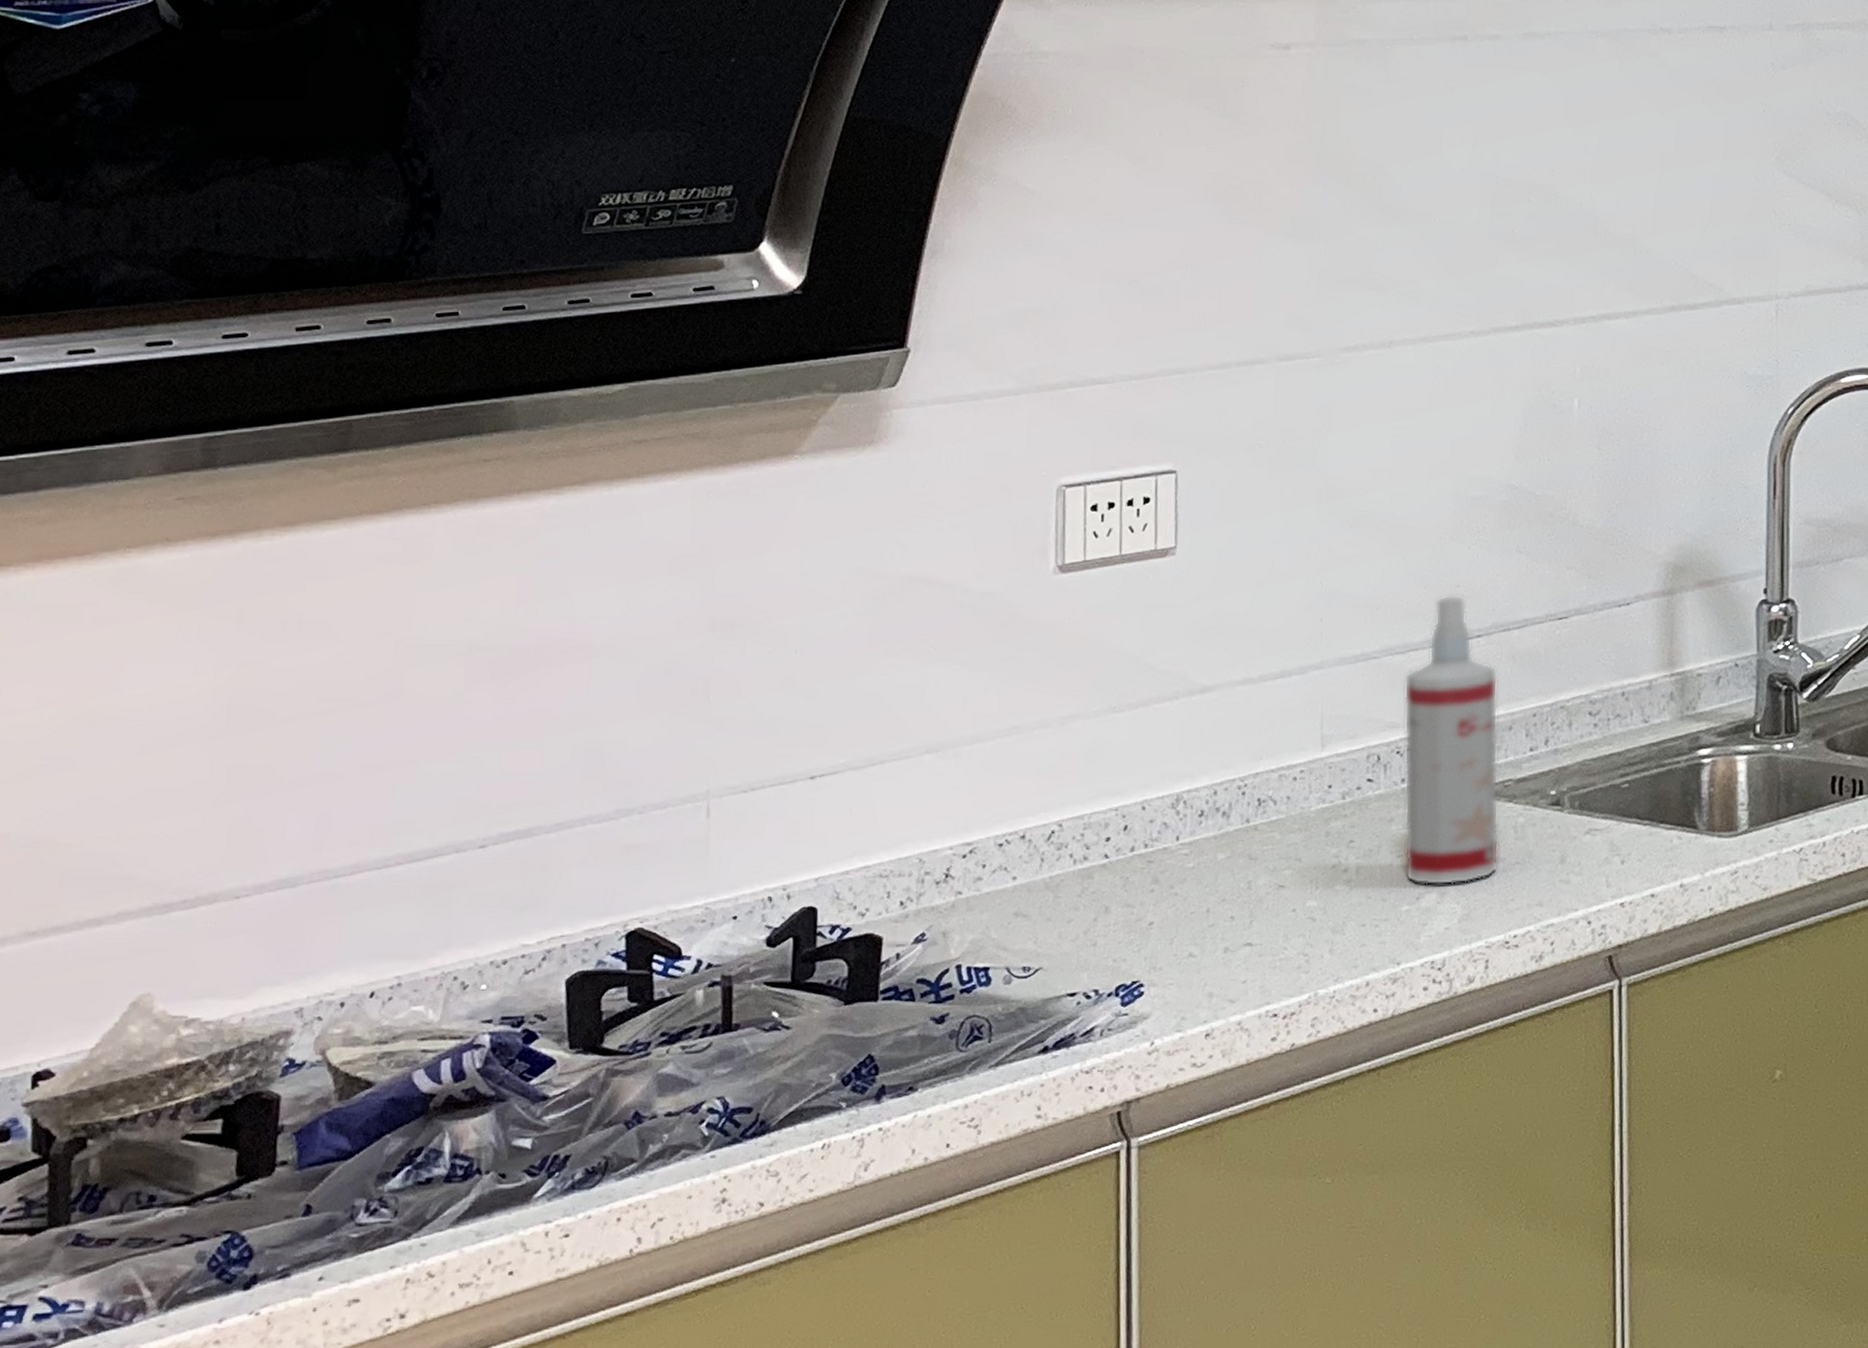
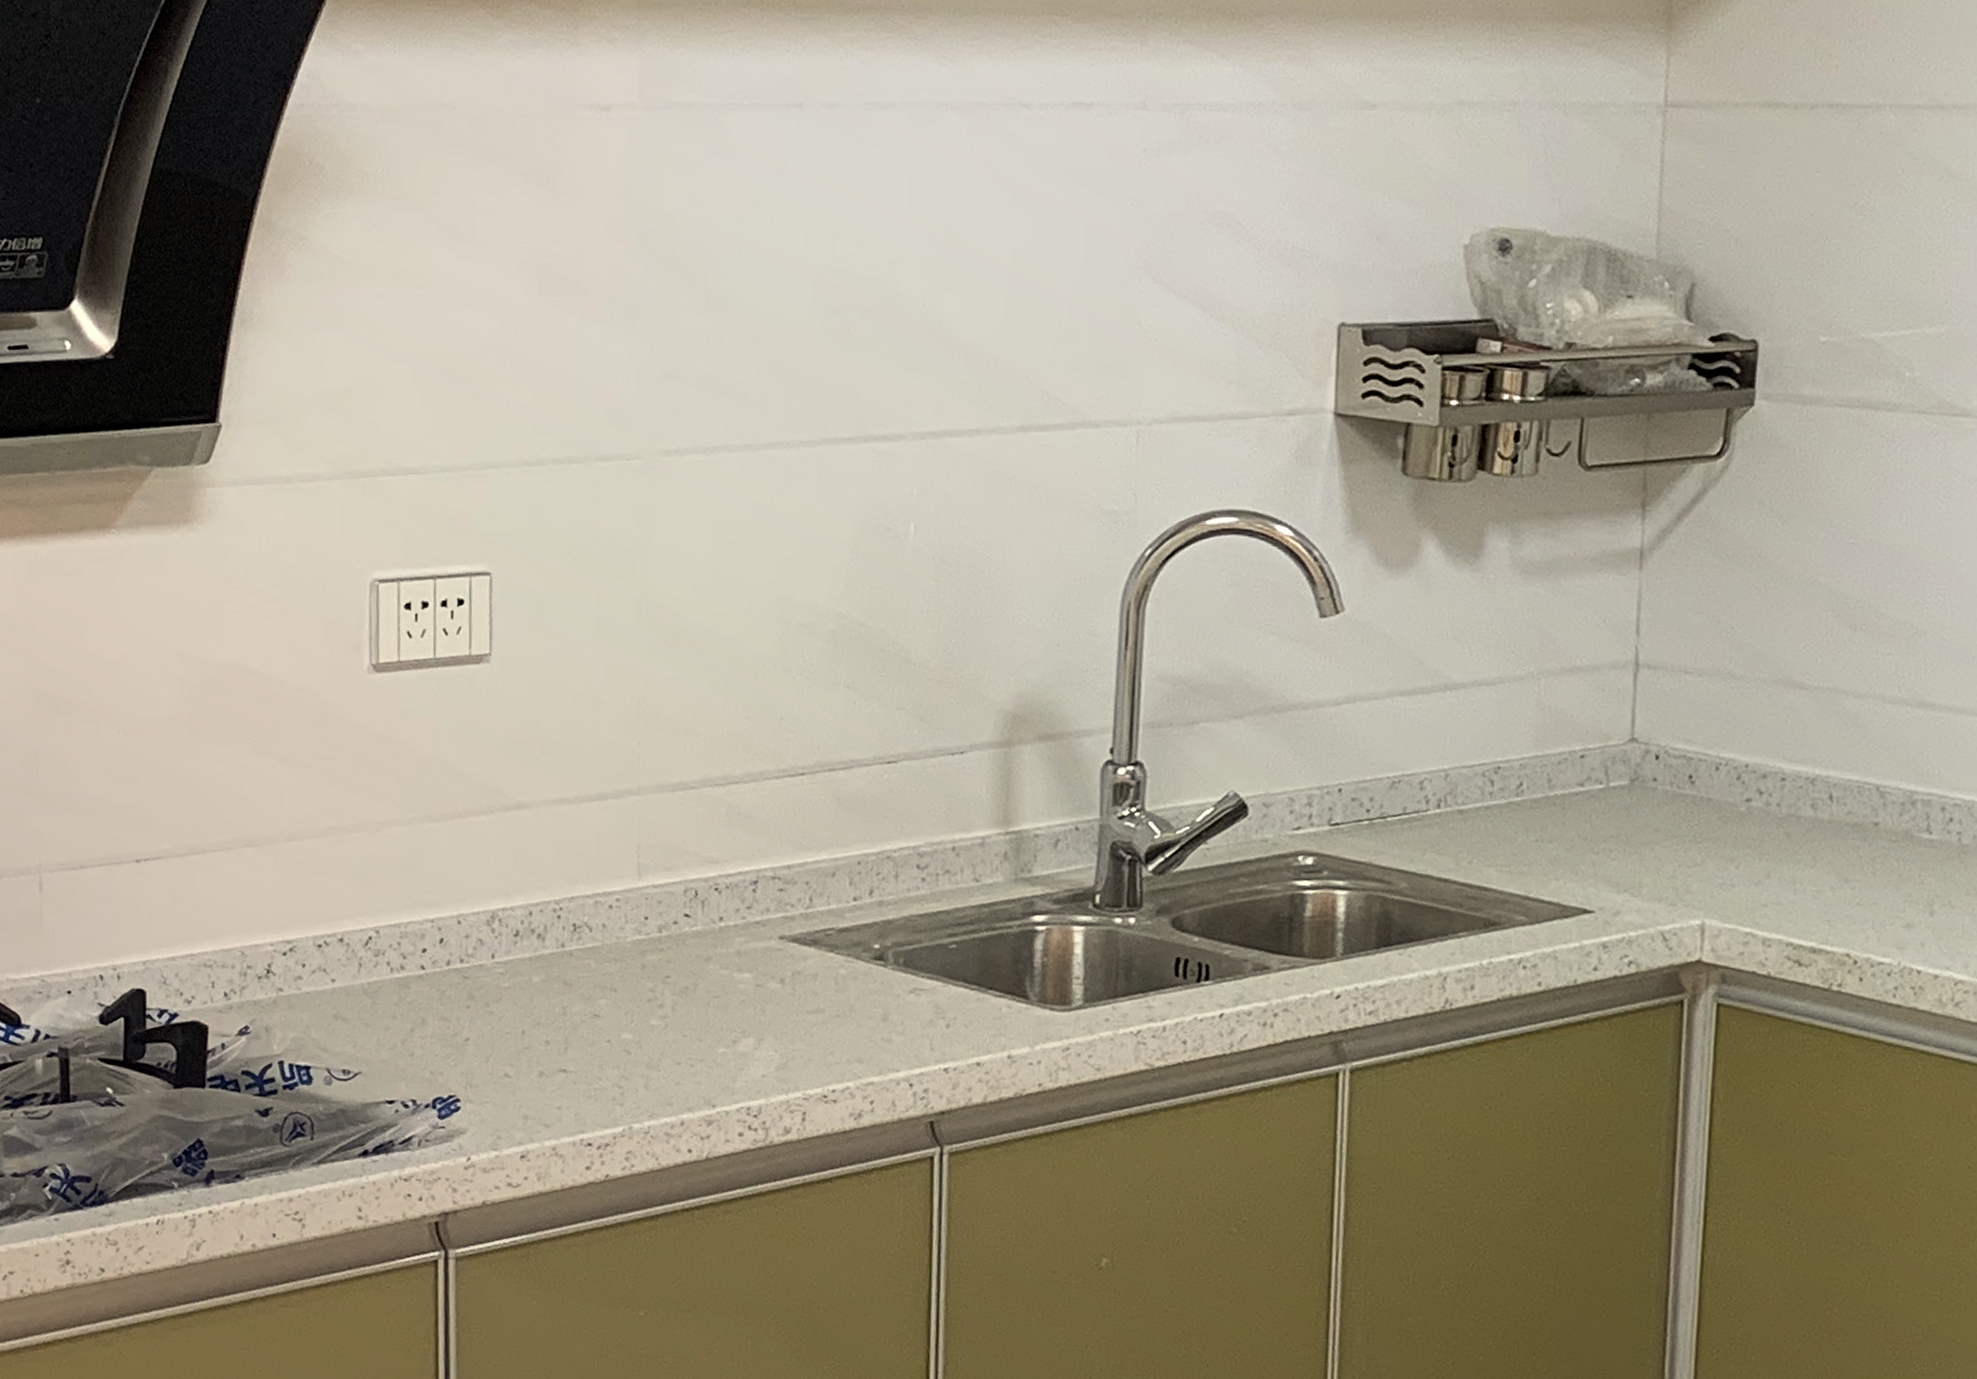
spray bottle: present [1404,595,1499,886] -> none [721,727,822,1032]

